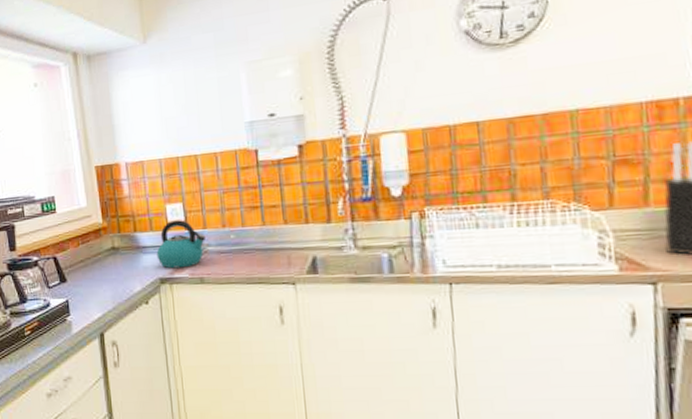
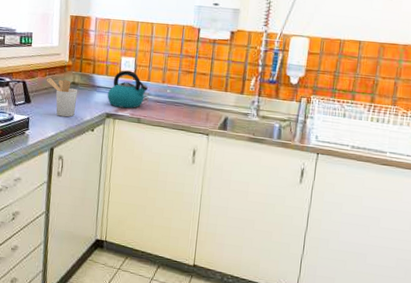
utensil holder: none [80,245,122,293] -> present [46,78,78,117]

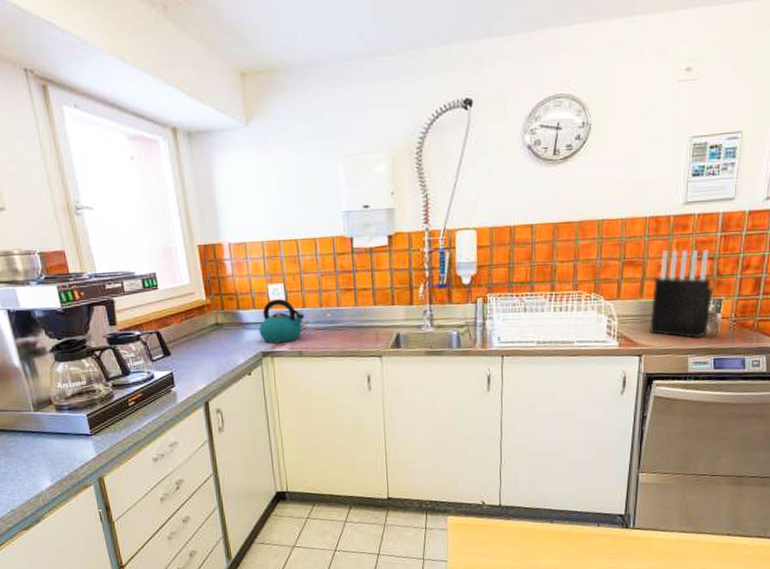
utensil holder: present [46,78,78,117] -> none [183,321,225,365]

